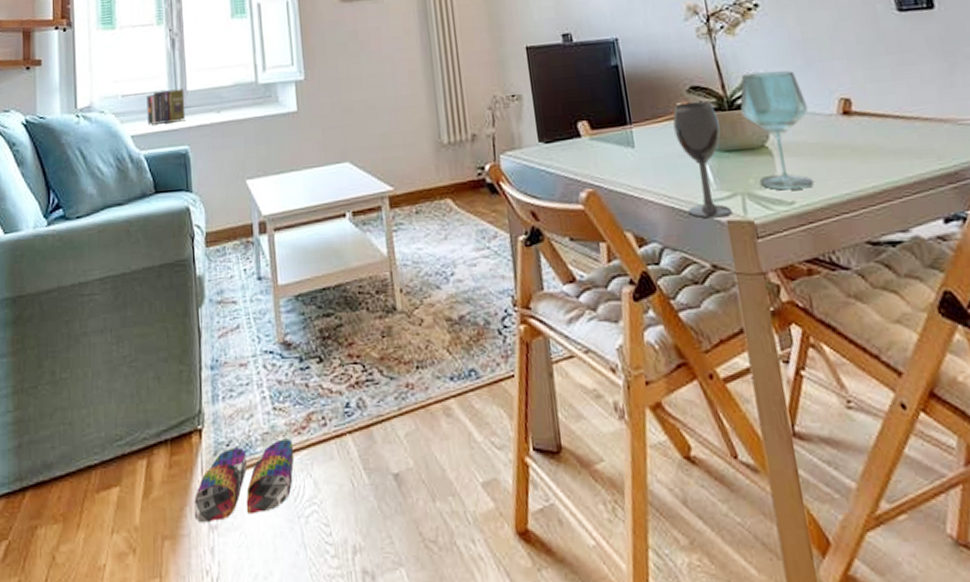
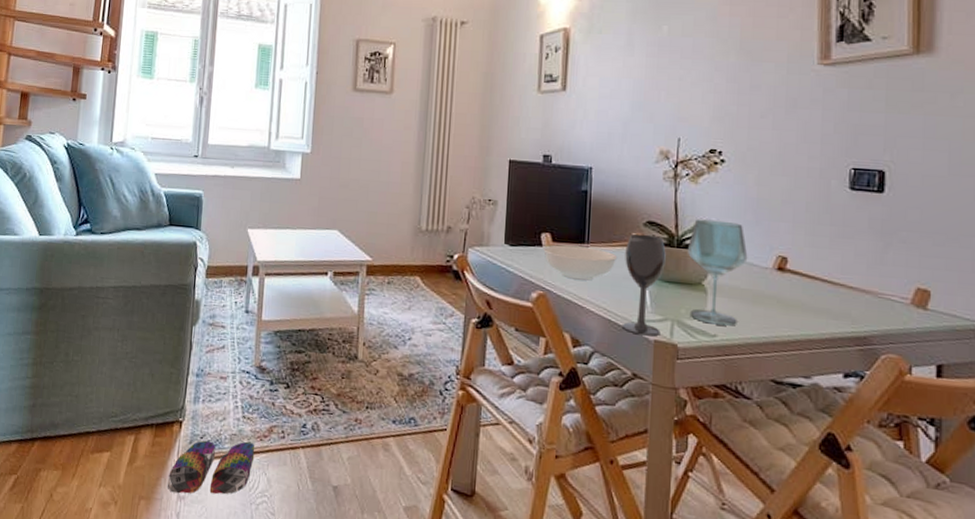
books: present [146,88,186,125] -> none [170,140,206,169]
bowl: none [583,128,667,169] -> present [543,245,618,281]

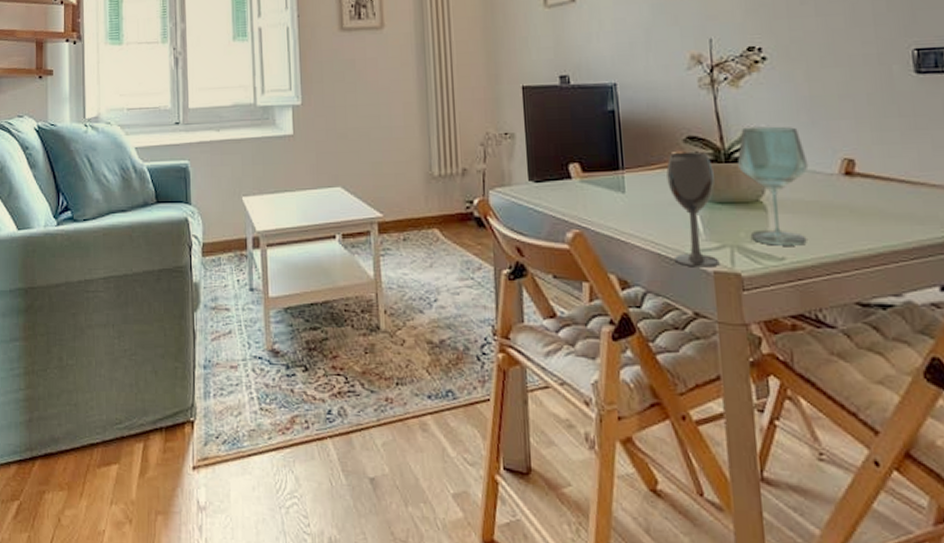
slippers: present [167,440,255,495] -> none [184,436,278,504]
bowl: present [543,245,618,281] -> none [573,174,659,212]

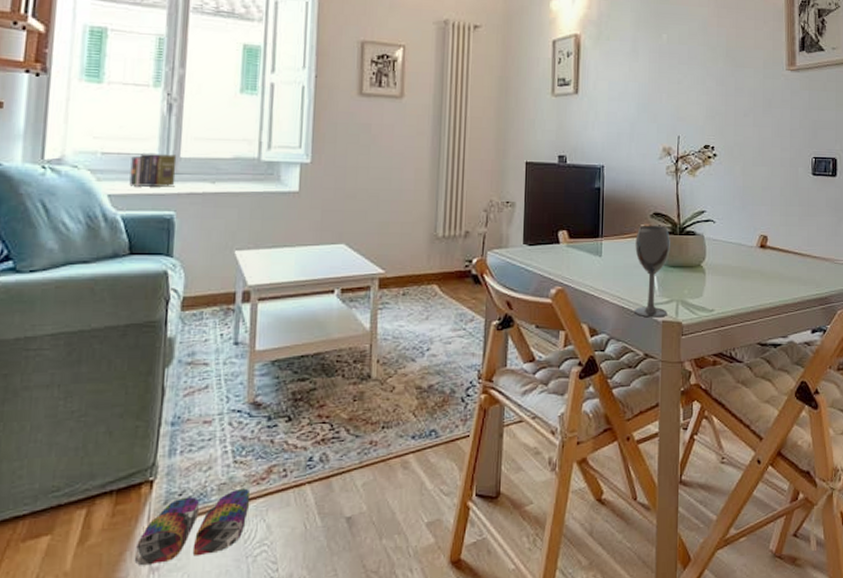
books: none [150,106,187,139] -> present [129,154,177,187]
slippers: none [184,436,278,504] -> present [134,488,251,566]
wine glass: present [737,126,809,246] -> none [688,208,737,300]

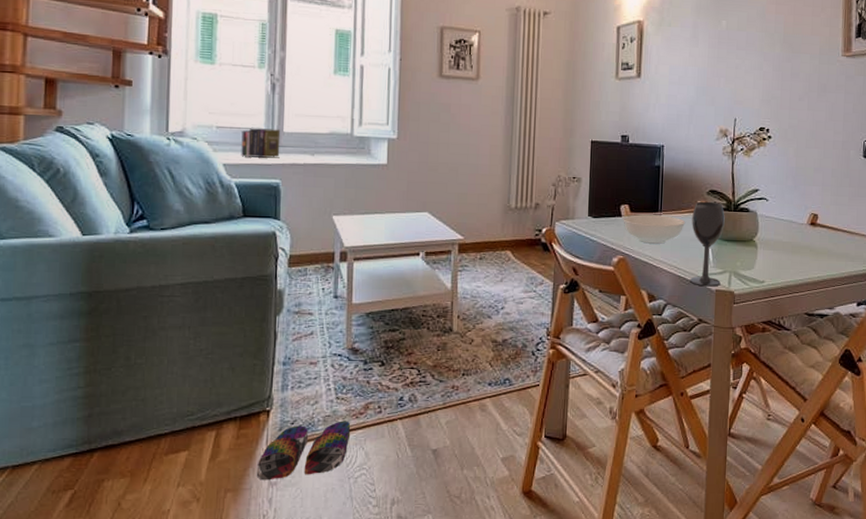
bowl: none [561,241,629,272] -> present [623,214,686,244]

